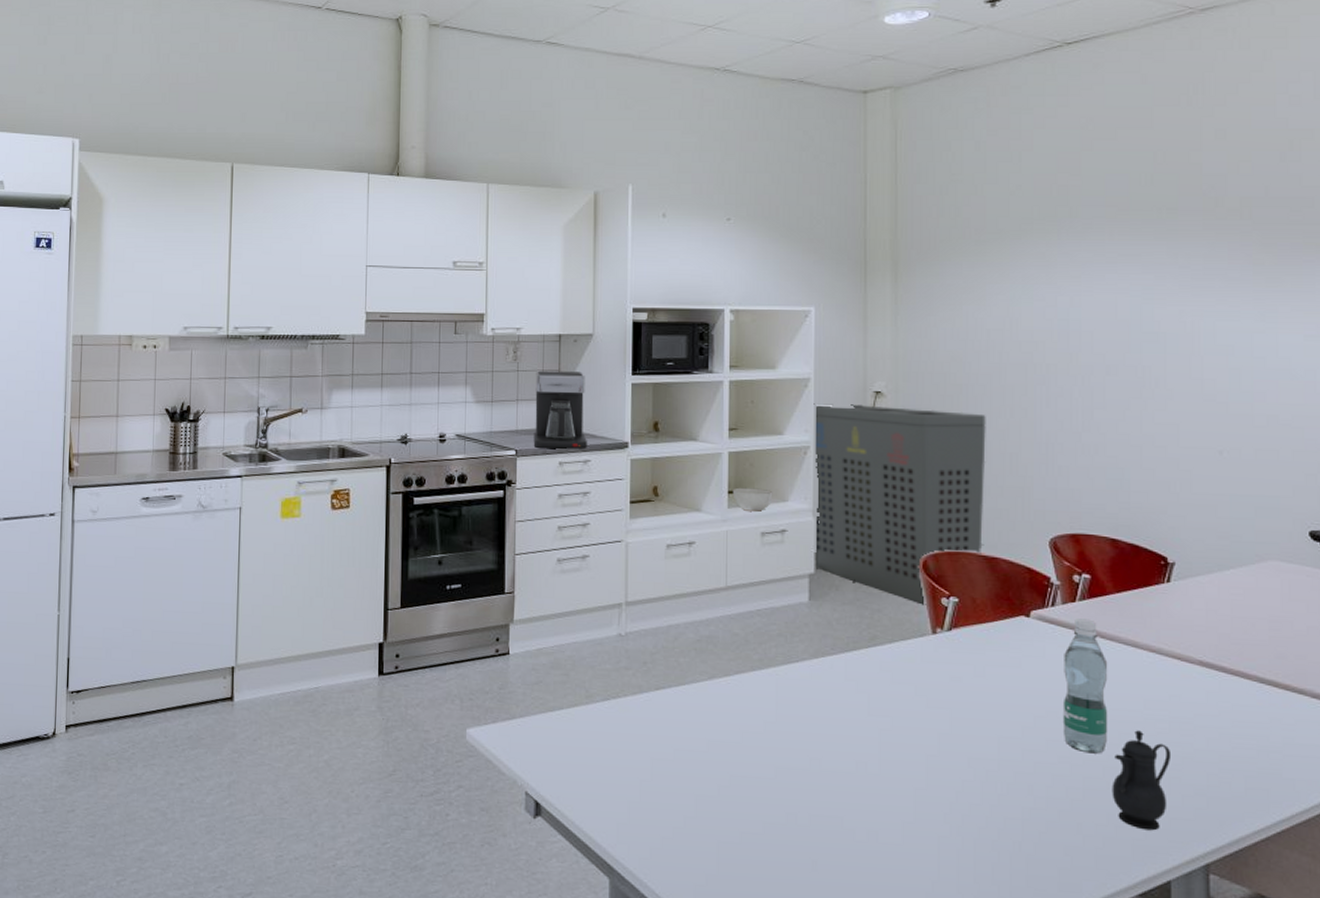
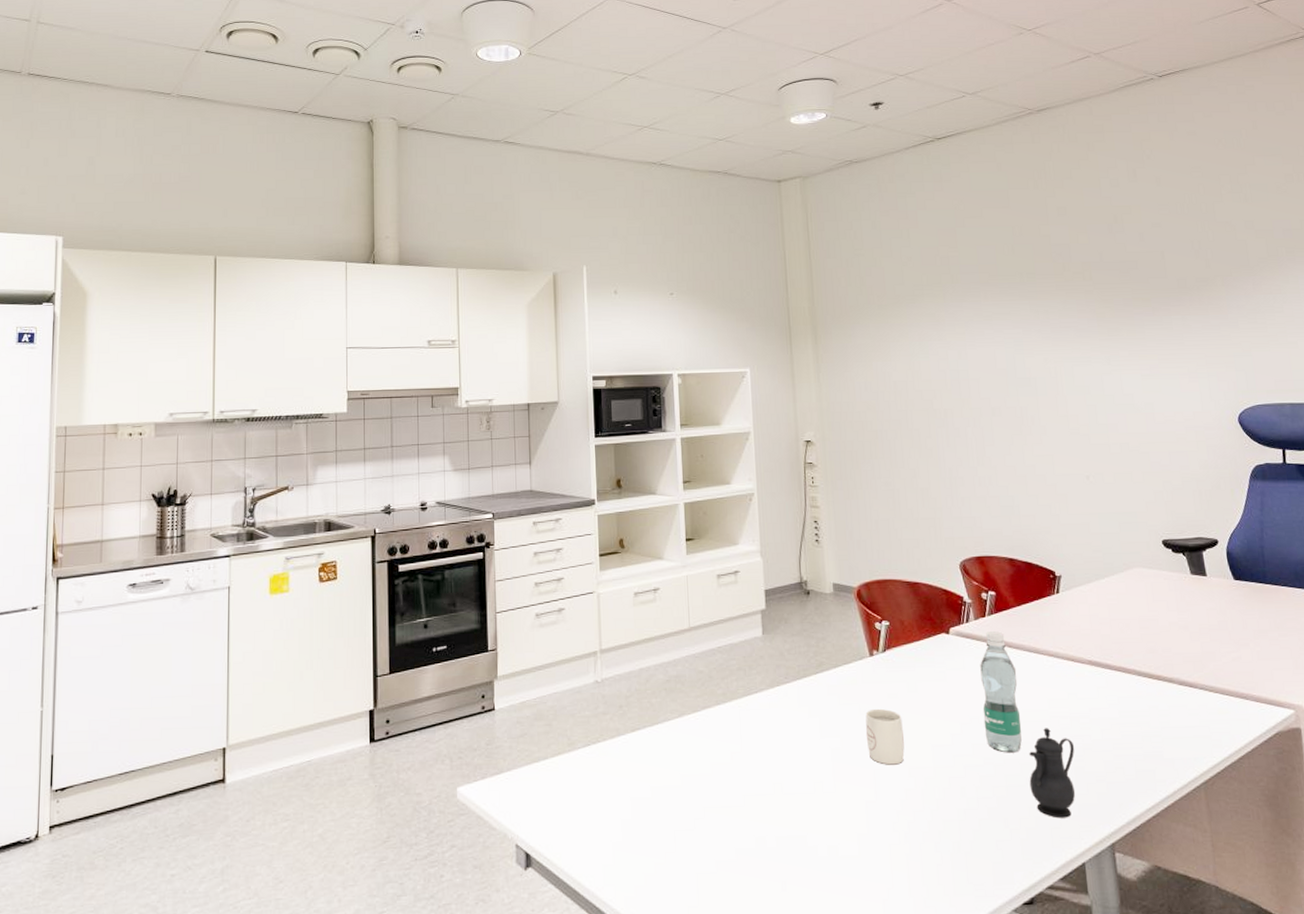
coffee maker: present [533,371,587,450] -> none [508,437,558,511]
bowl: present [732,487,773,513] -> none [689,534,725,557]
recycling bin: present [814,404,986,605] -> none [756,453,906,631]
mug: none [920,691,965,753] -> present [865,708,905,765]

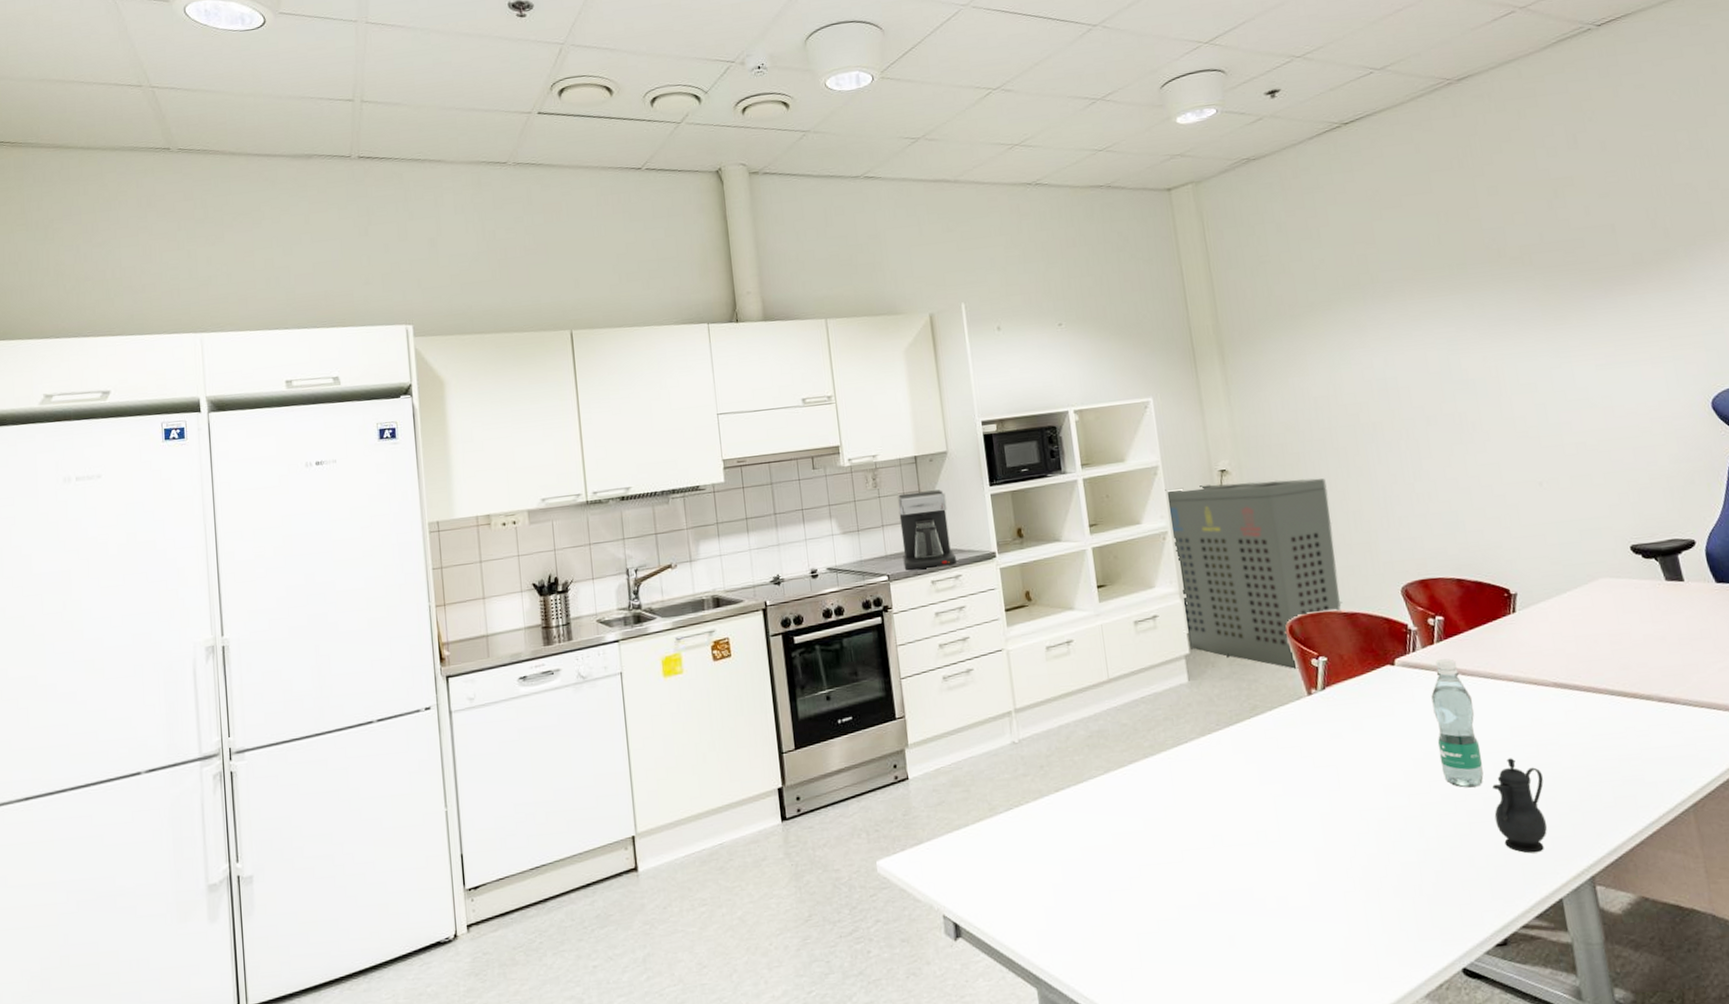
coffee maker: none [508,437,558,511] -> present [897,489,956,571]
recycling bin: none [756,453,906,631] -> present [1167,478,1341,669]
mug: present [865,708,905,765] -> none [1307,749,1354,809]

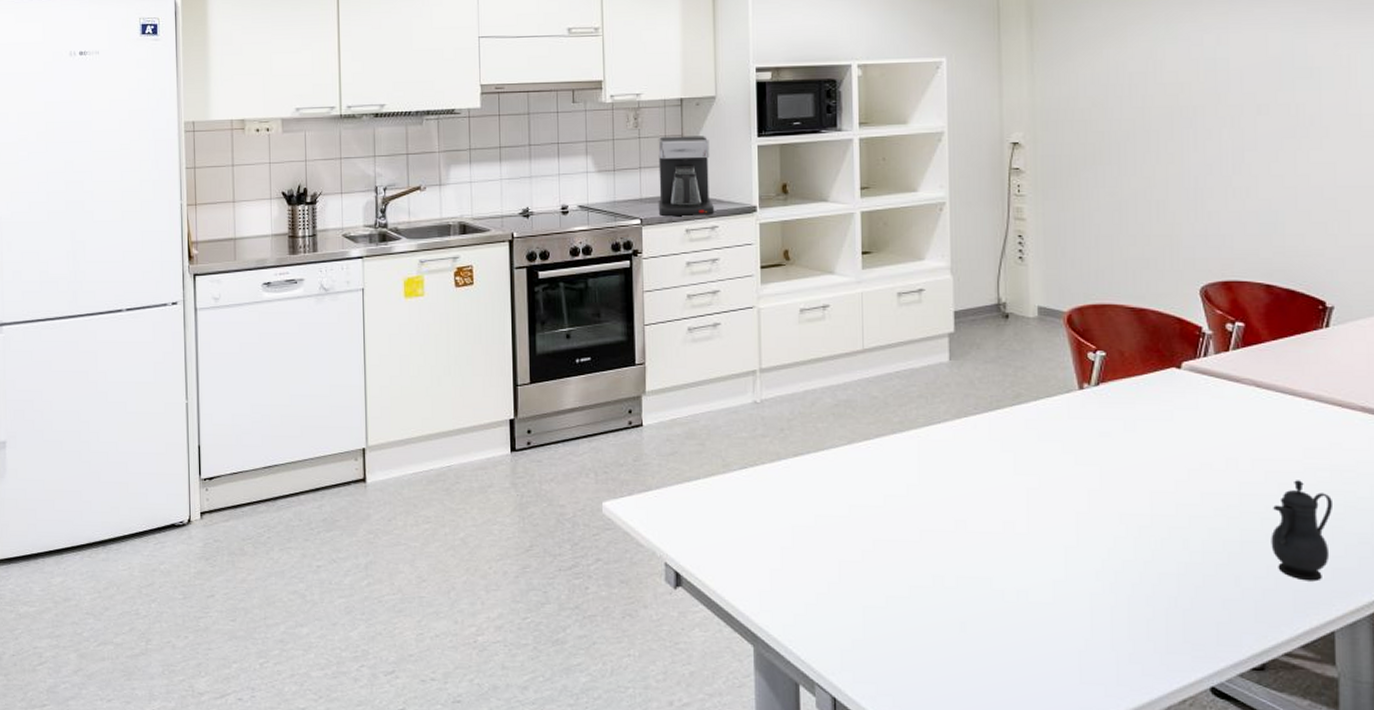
recycling bin: present [1167,478,1341,669] -> none [950,157,1131,360]
bottle: present [1431,658,1484,788] -> none [1217,368,1266,506]

